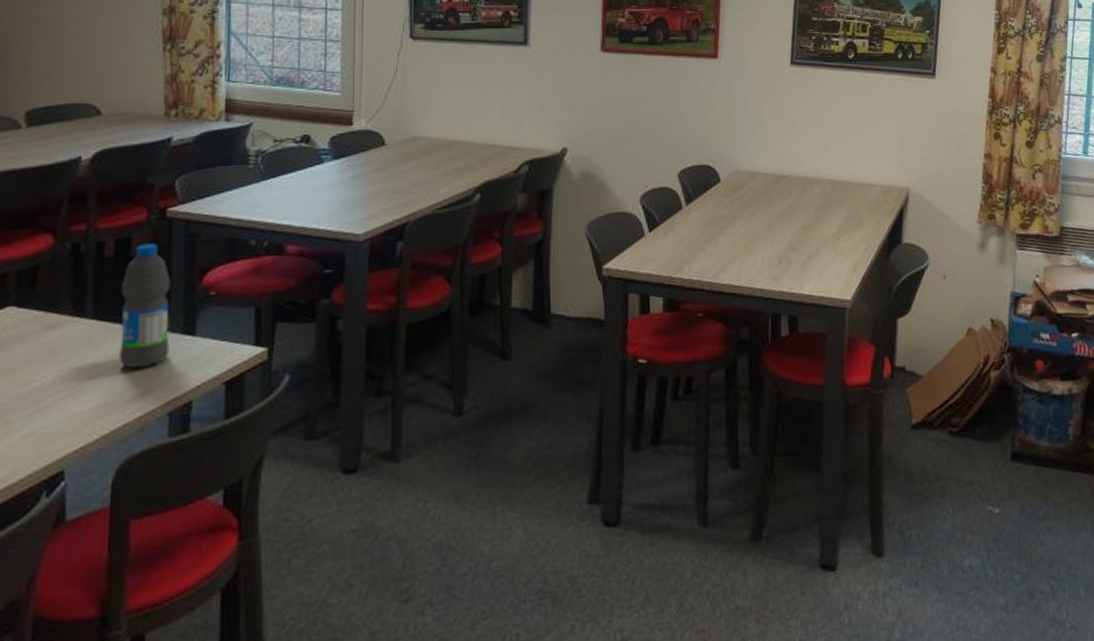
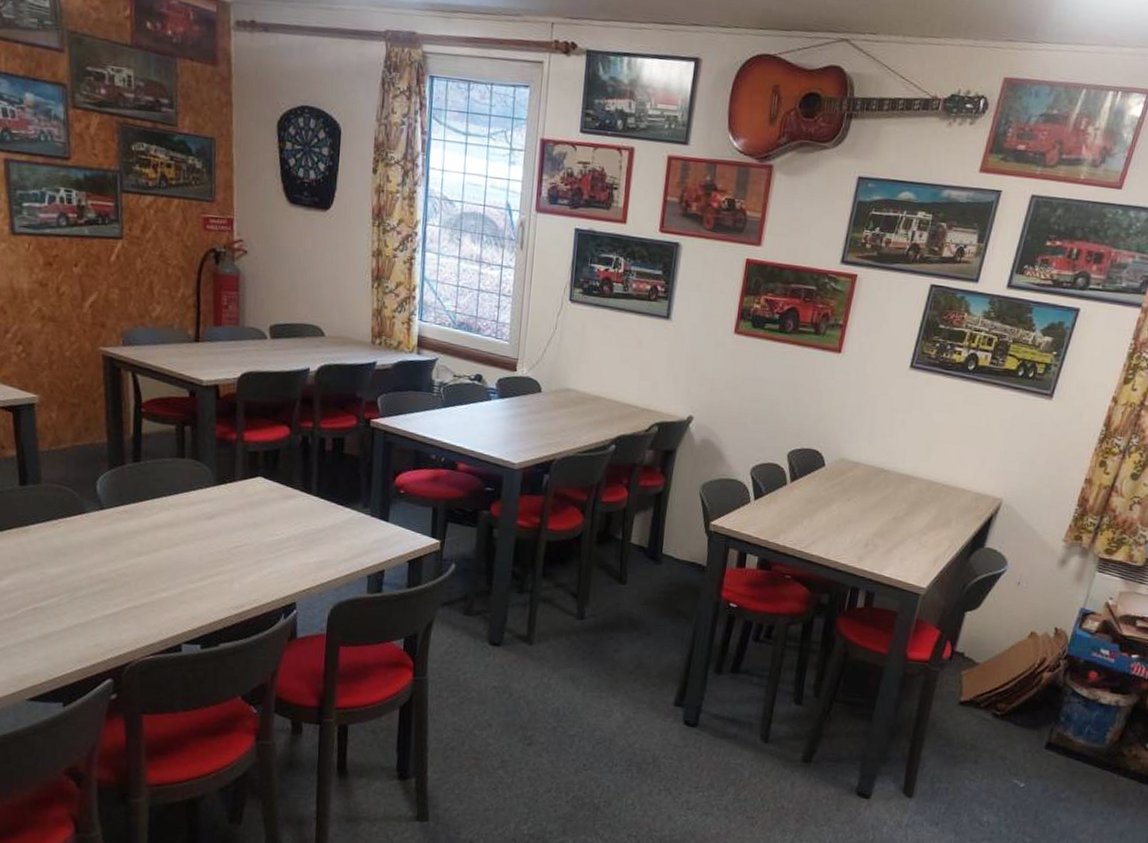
water bottle: present [120,243,171,368] -> none [334,445,372,540]

